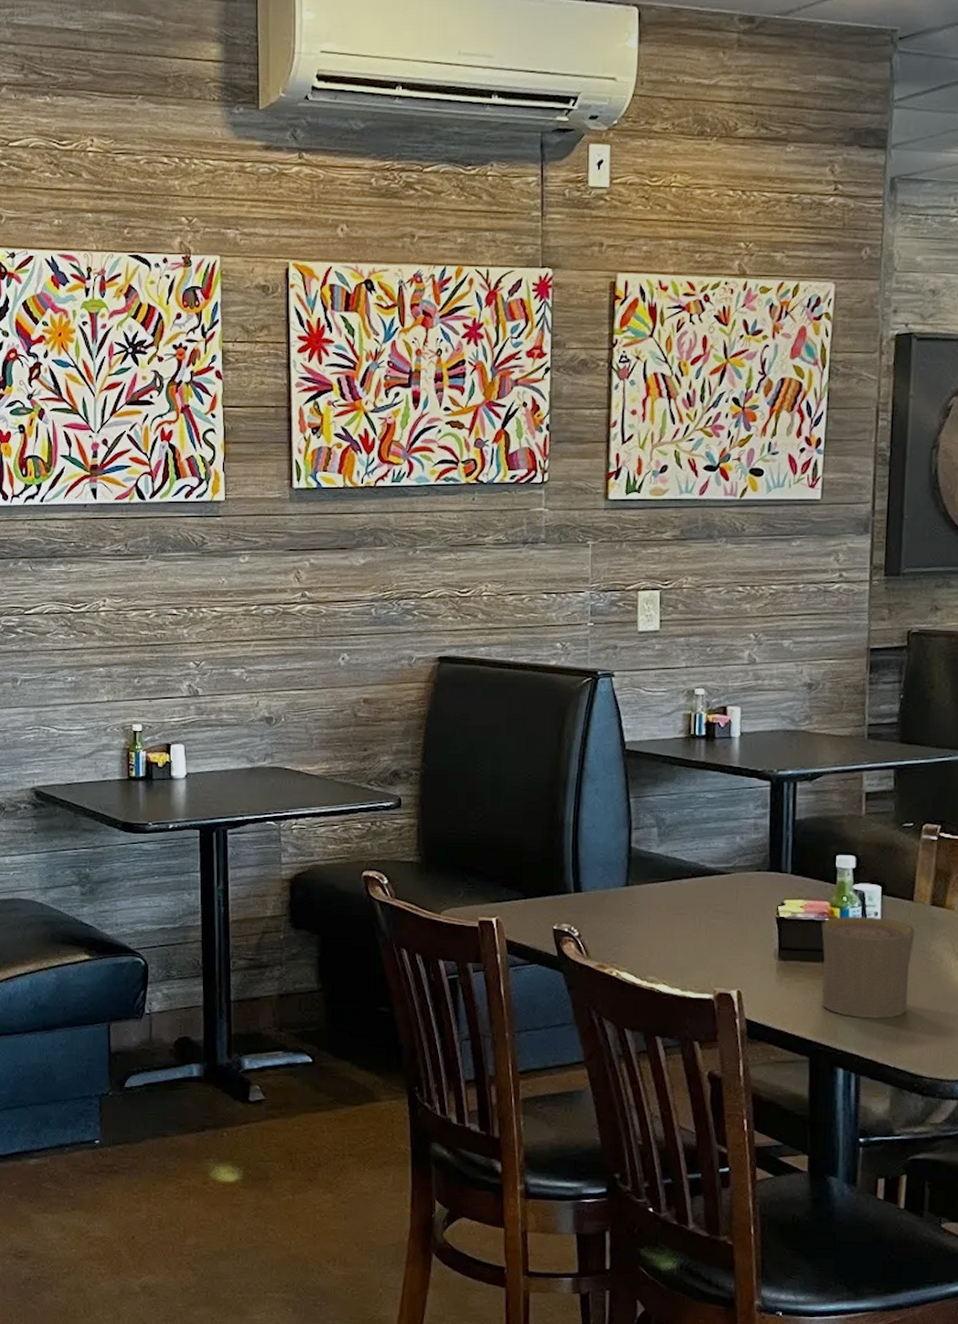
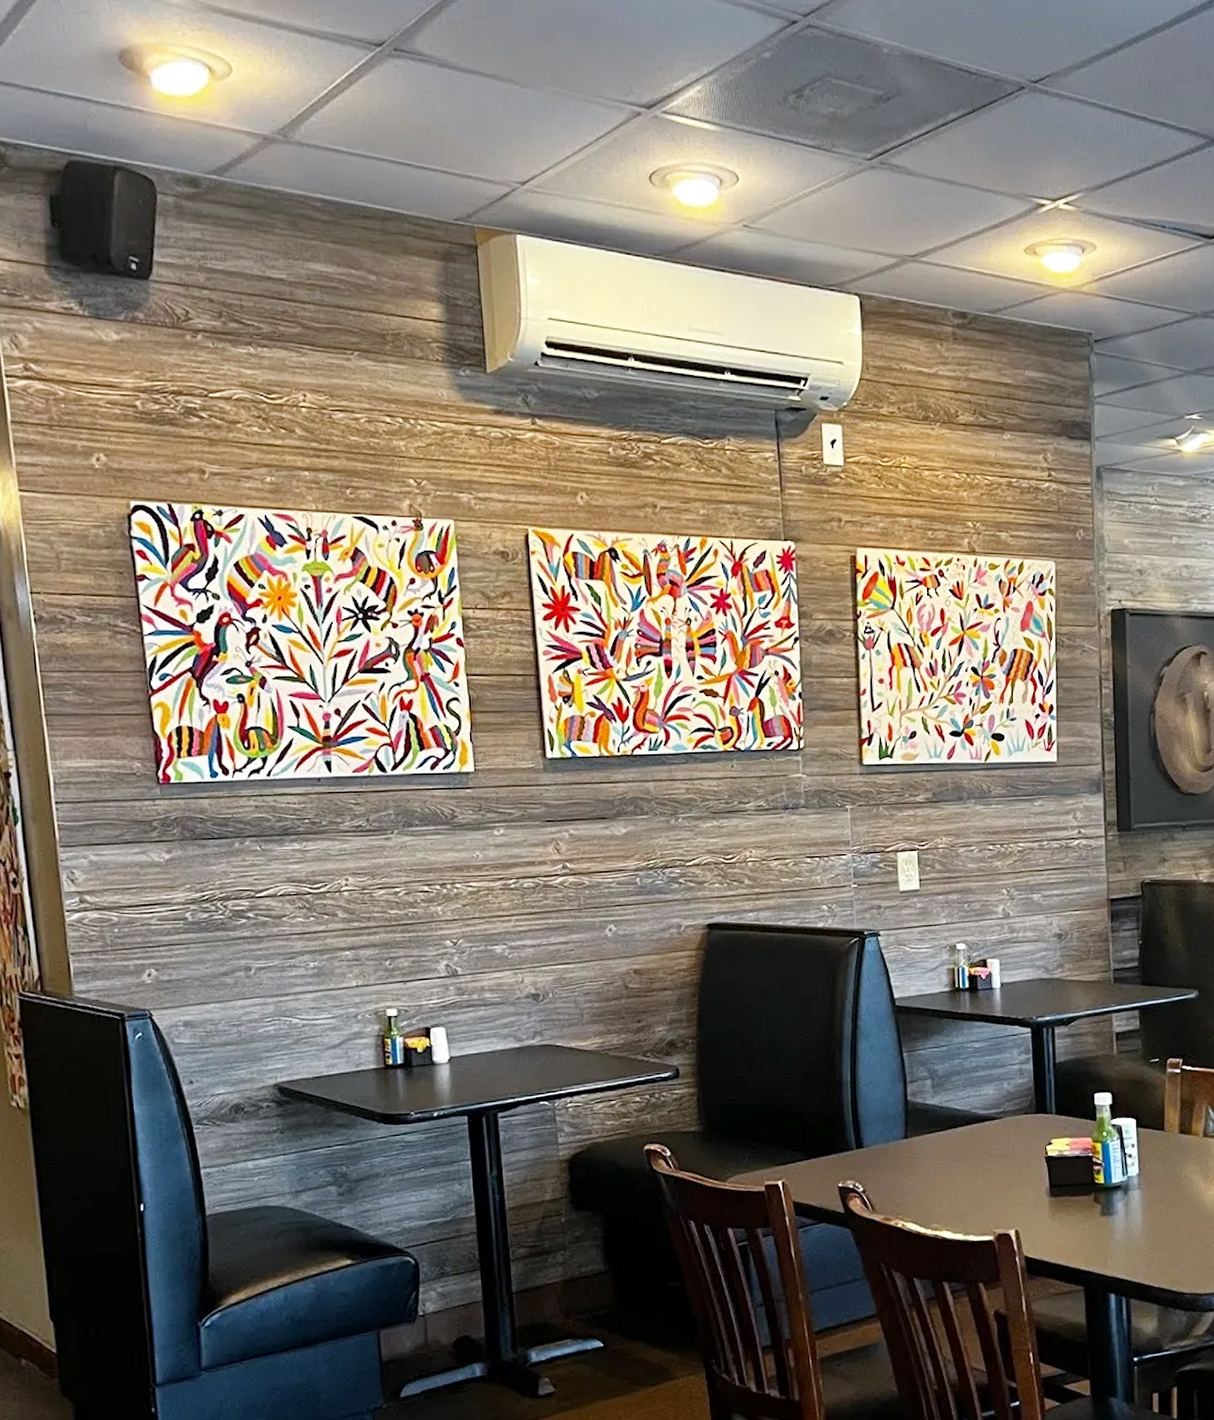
cup: present [821,916,916,1019] -> none [1086,1148,1168,1245]

